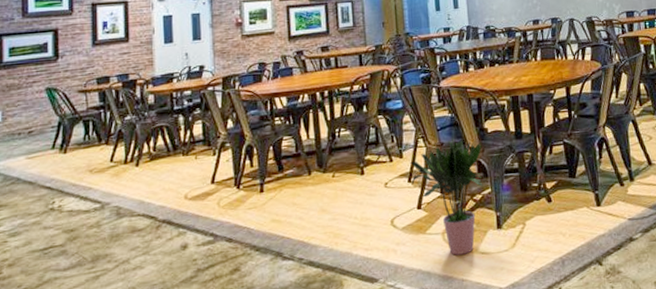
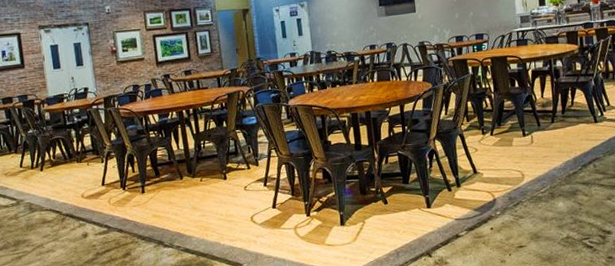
potted plant: present [410,138,483,255] -> none [265,150,328,246]

